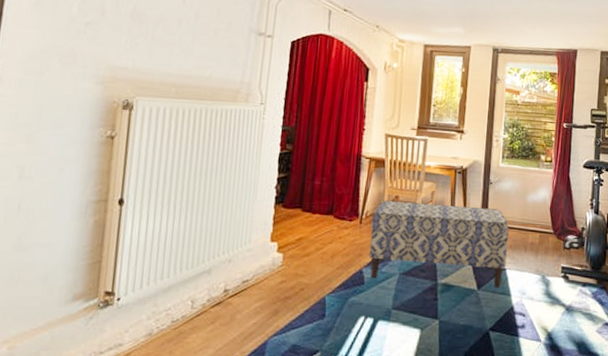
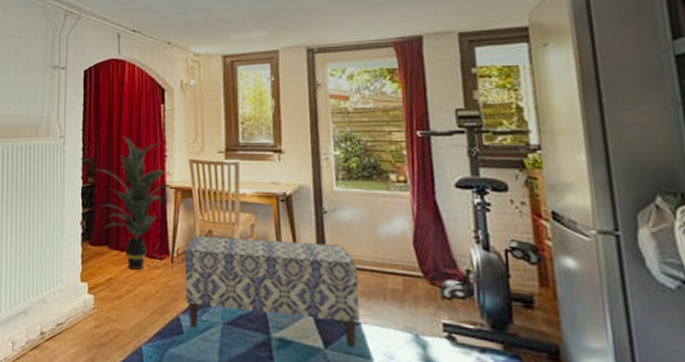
indoor plant: none [291,108,369,230] -> present [92,136,173,270]

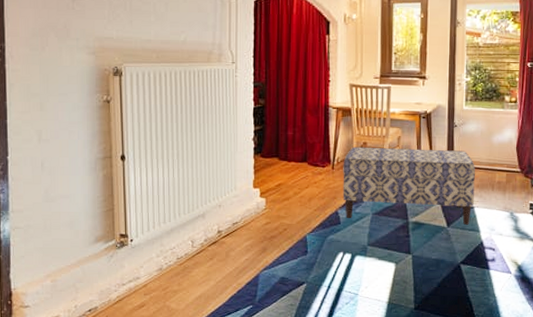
indoor plant: present [92,136,173,270] -> none [263,63,335,176]

